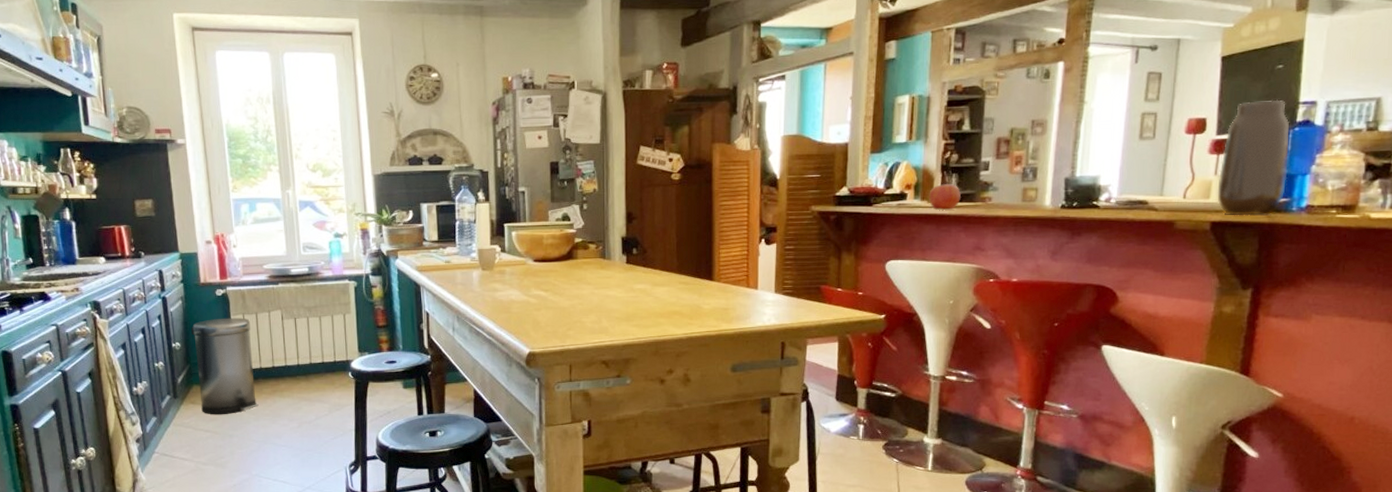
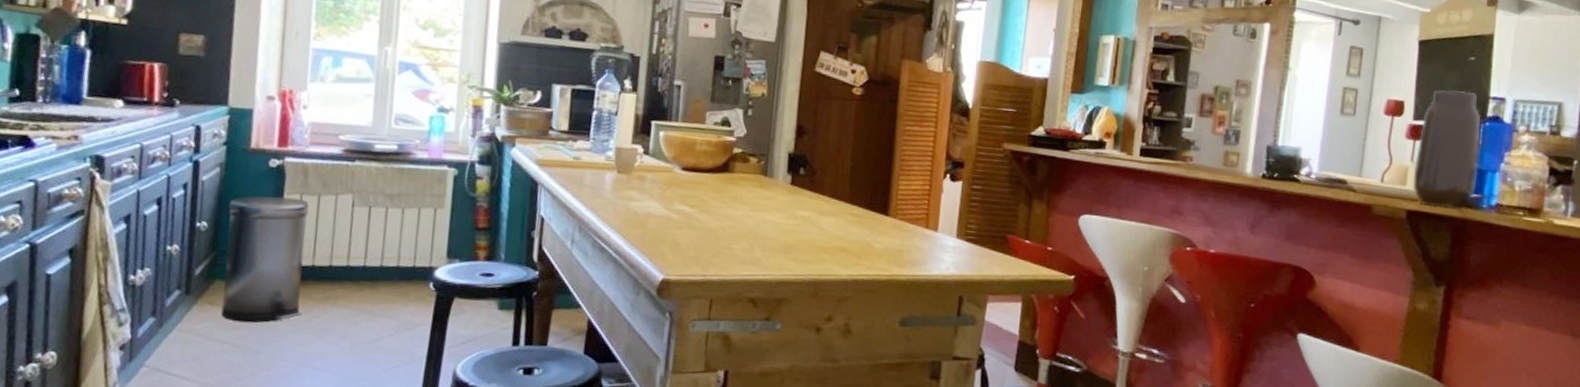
fruit: present [929,181,961,210] -> none [1128,133,1162,166]

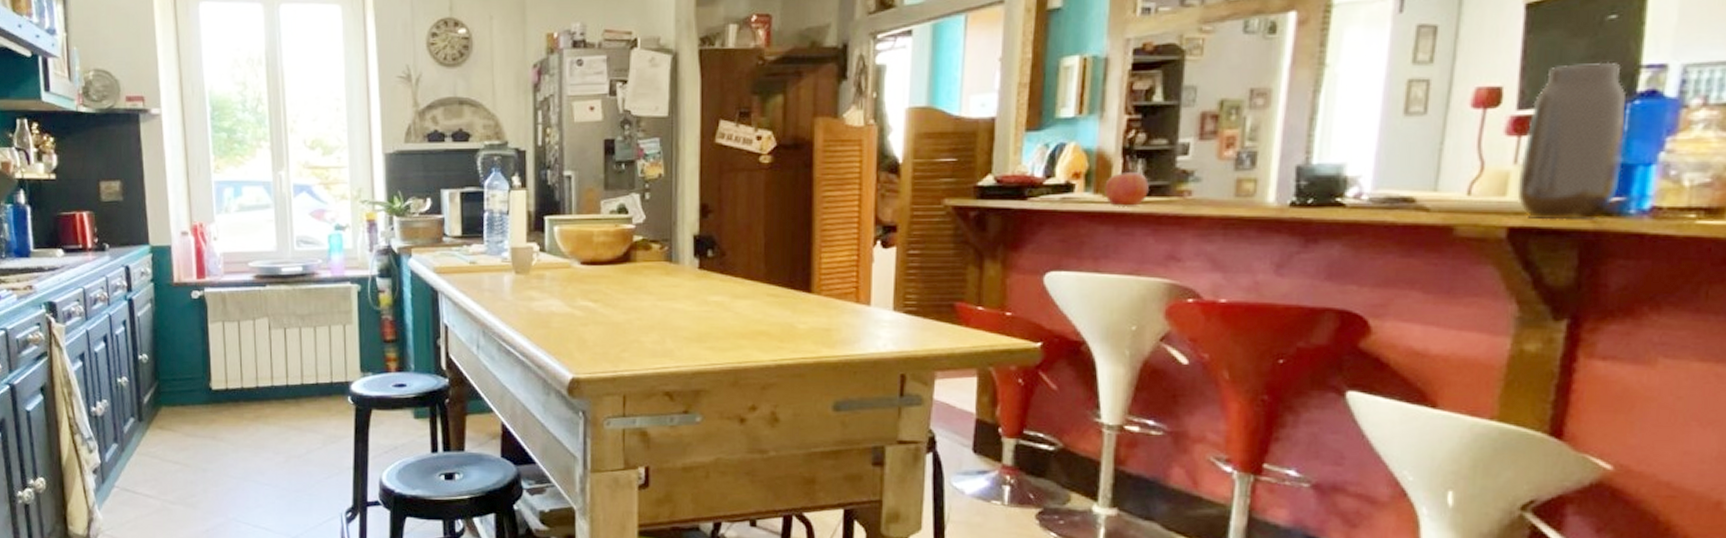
pedal bin: present [221,196,309,323] -> none [161,325,238,443]
fruit: none [1128,133,1162,166] -> present [1104,168,1149,206]

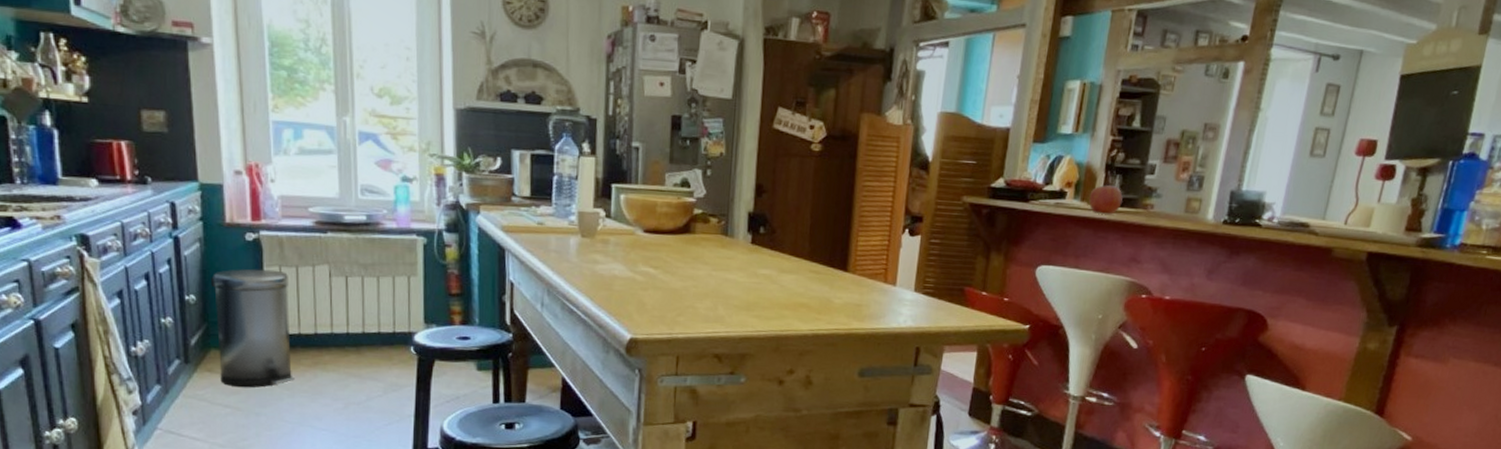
pedal bin: none [161,325,238,443] -> present [211,268,295,387]
vase: present [1517,62,1627,219] -> none [1376,126,1457,249]

